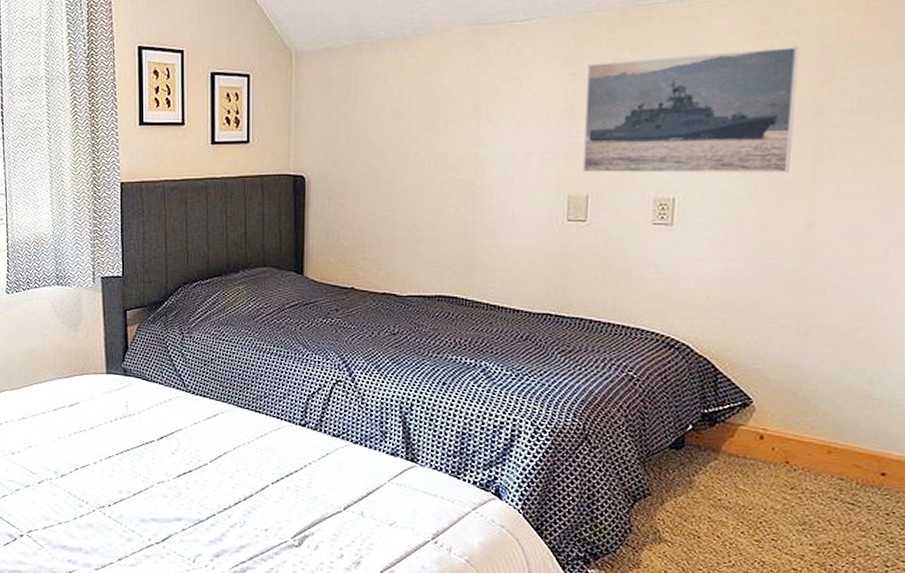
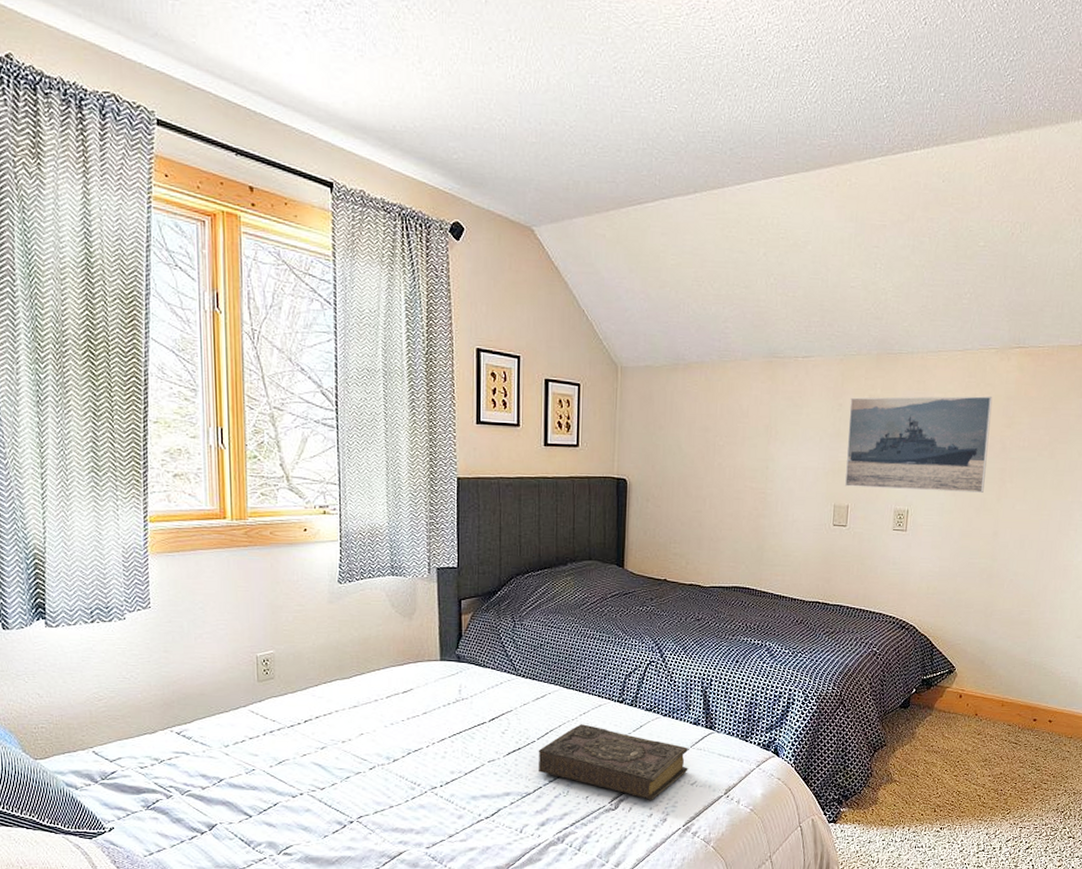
book: none [210,448,386,539] -> present [538,724,688,800]

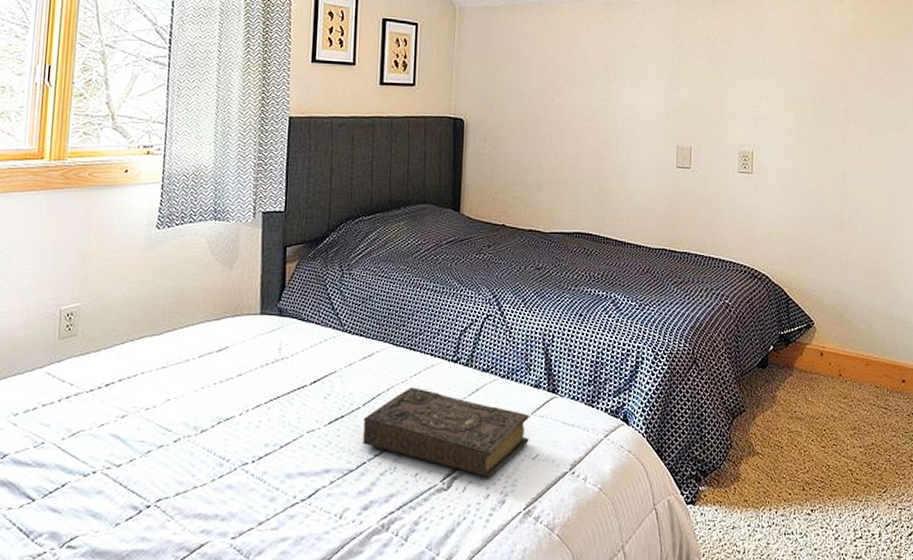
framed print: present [844,396,993,493] -> none [686,37,829,134]

